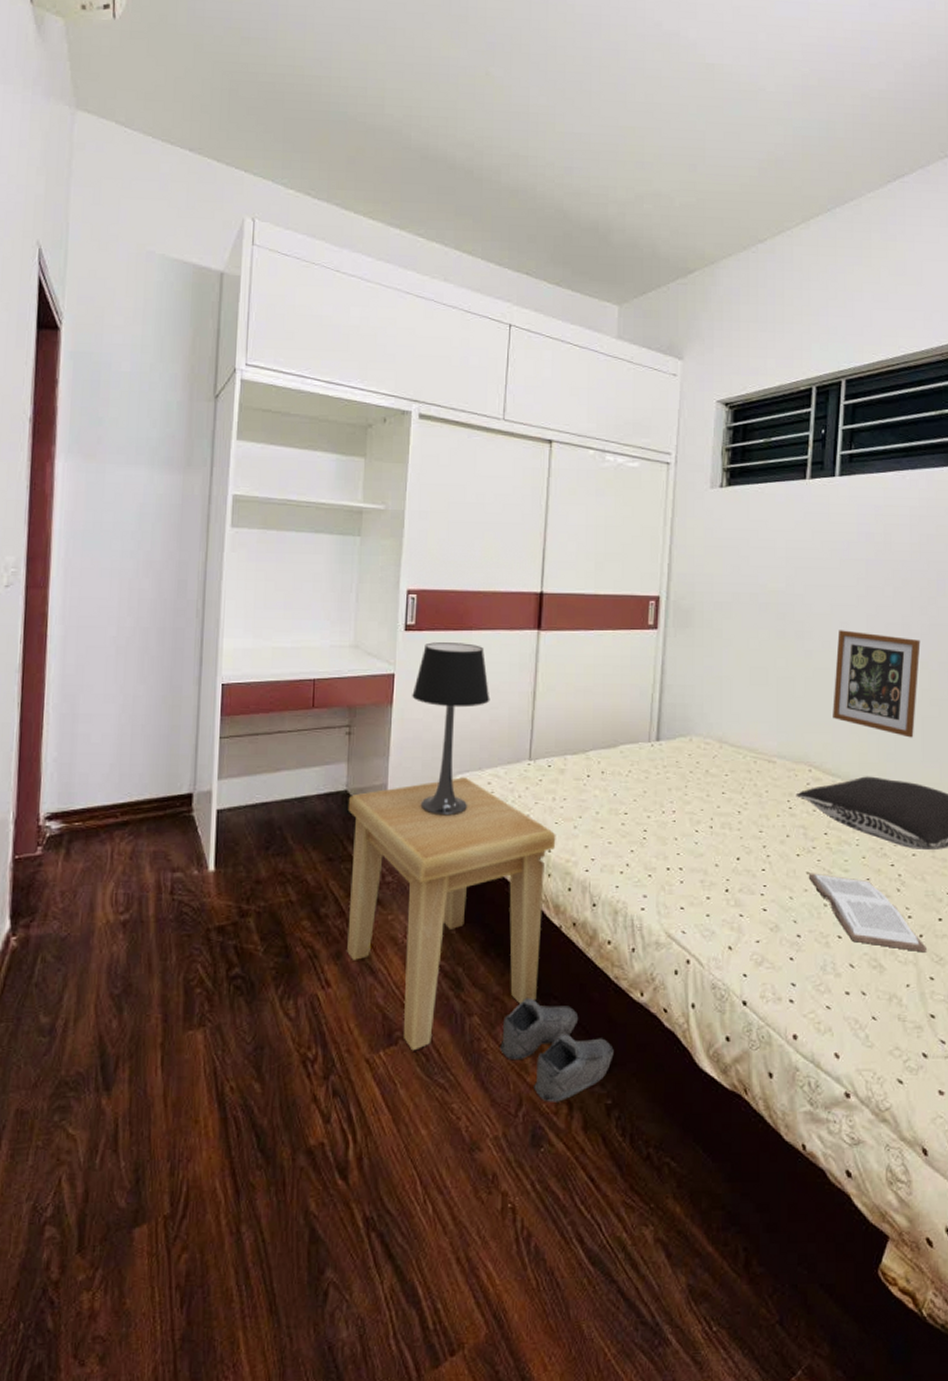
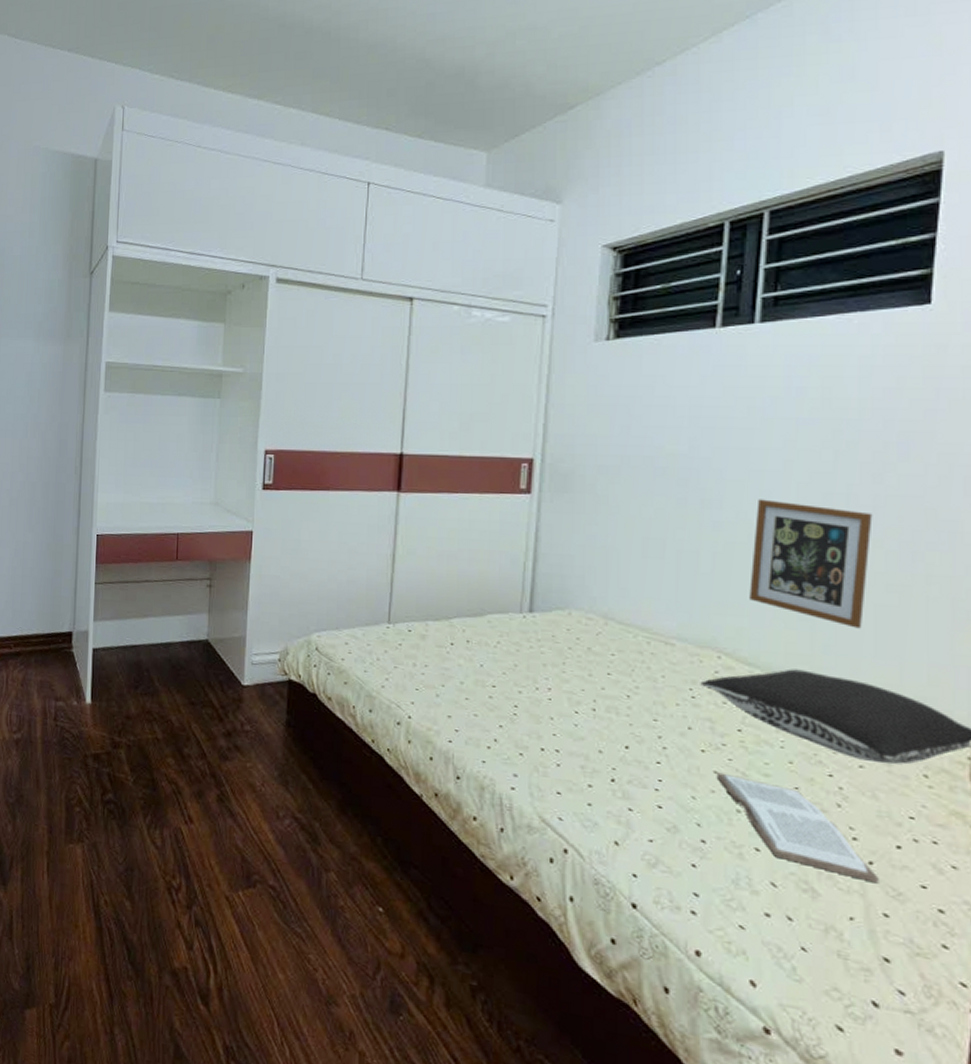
side table: present [347,777,556,1051] -> none [208,635,417,896]
table lamp: present [412,642,490,816] -> none [269,501,348,673]
shoe: present [500,998,614,1102] -> none [357,862,480,974]

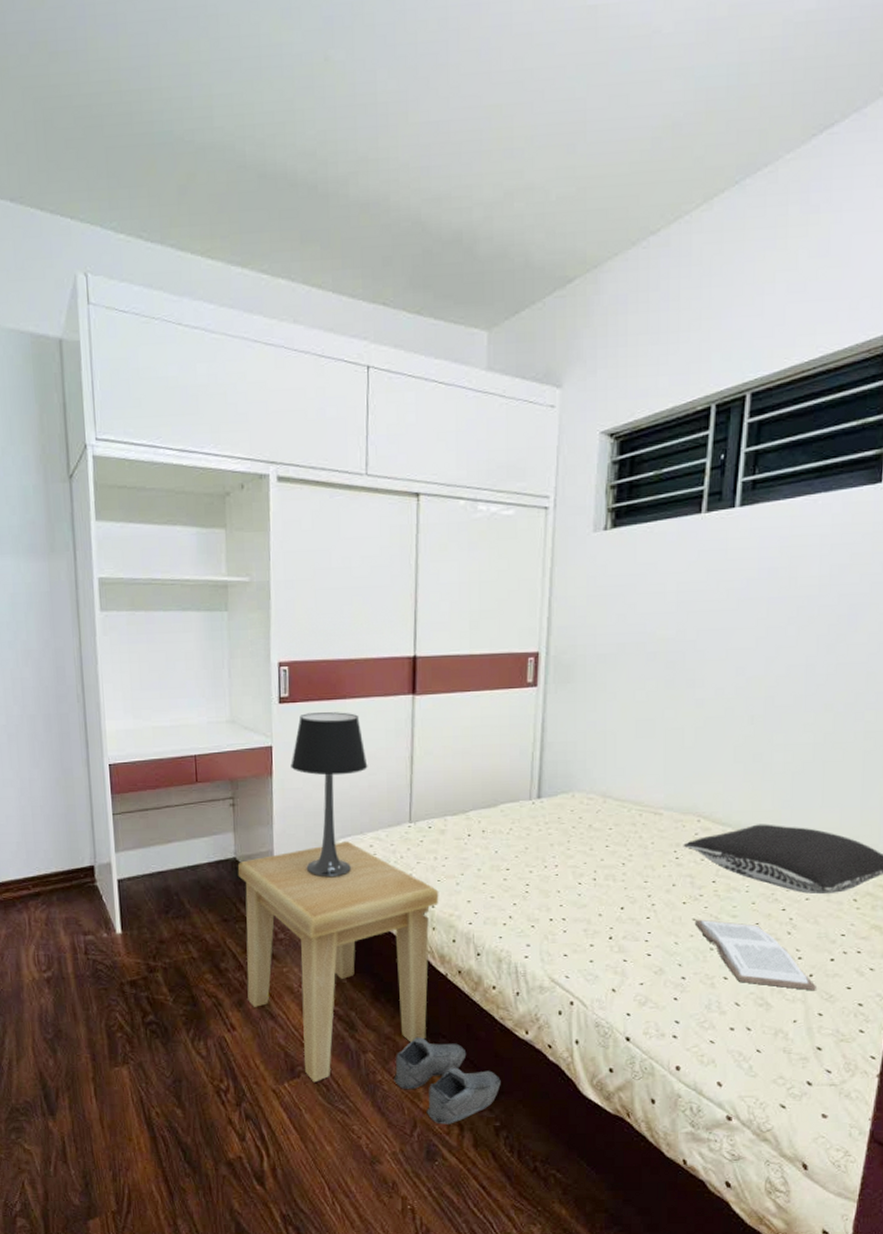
side table: none [208,635,417,896] -> present [237,841,439,1083]
table lamp: none [269,501,348,673] -> present [291,712,368,878]
shoe: none [357,862,480,974] -> present [394,1037,501,1124]
picture frame: present [749,499,873,629] -> none [725,675,826,784]

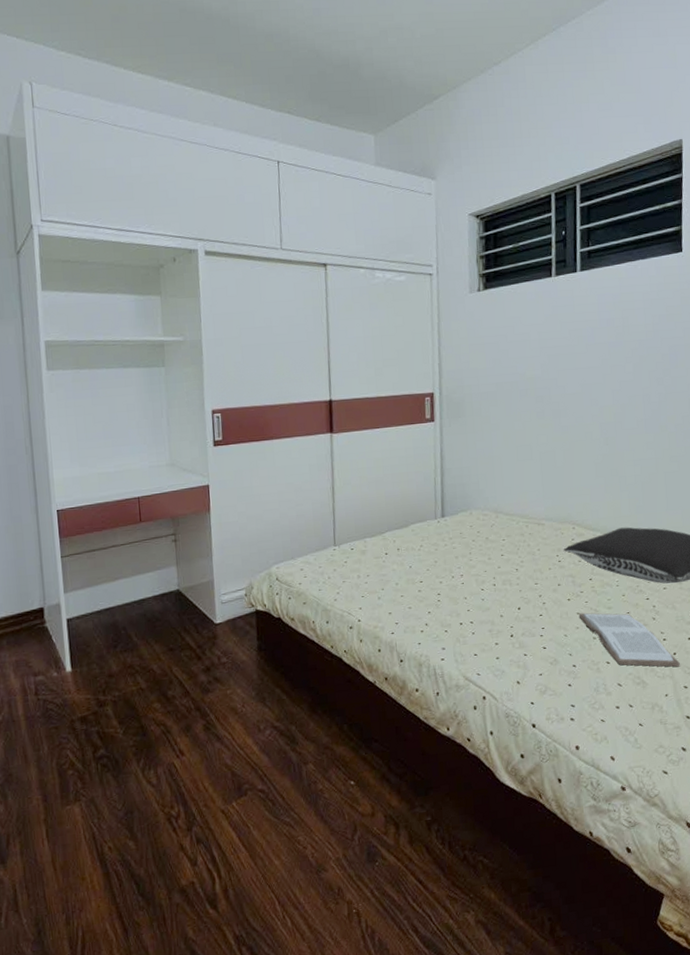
side table: present [237,841,439,1083] -> none [181,567,364,799]
table lamp: present [291,712,368,878] -> none [226,451,295,602]
shoe: present [394,1037,501,1124] -> none [333,743,429,825]

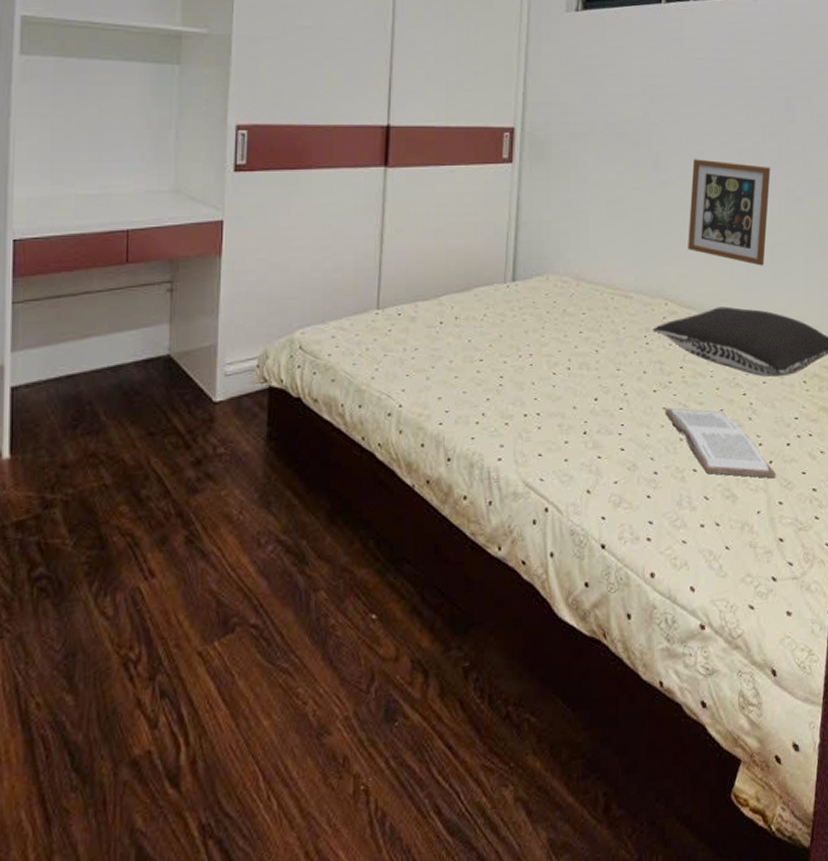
picture frame: none [588,405,659,491] -> present [688,159,771,266]

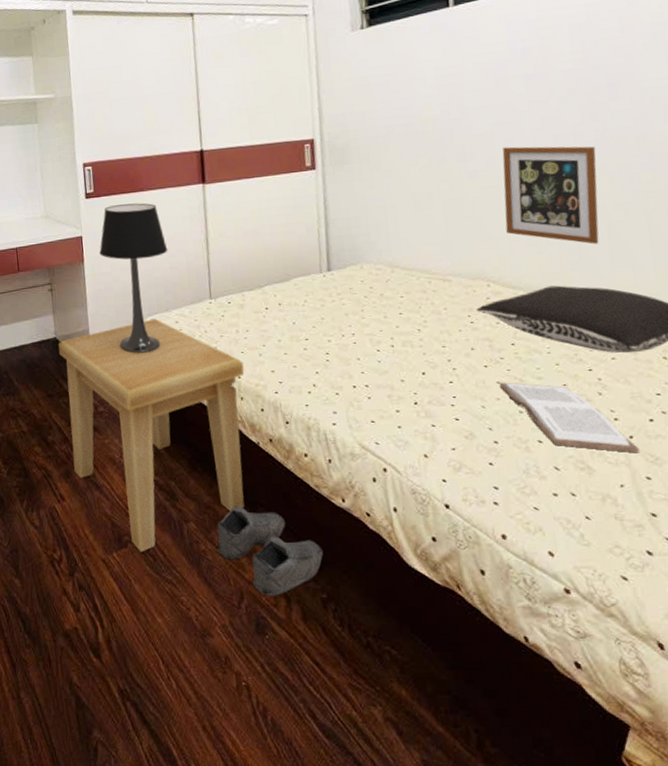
side table: none [171,332,407,637] -> present [58,318,245,552]
table lamp: none [244,183,333,377] -> present [99,203,168,354]
shoe: none [349,565,471,673] -> present [217,506,323,596]

